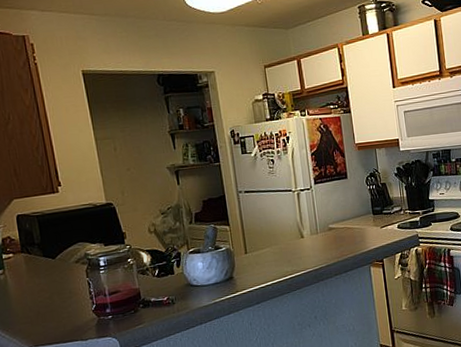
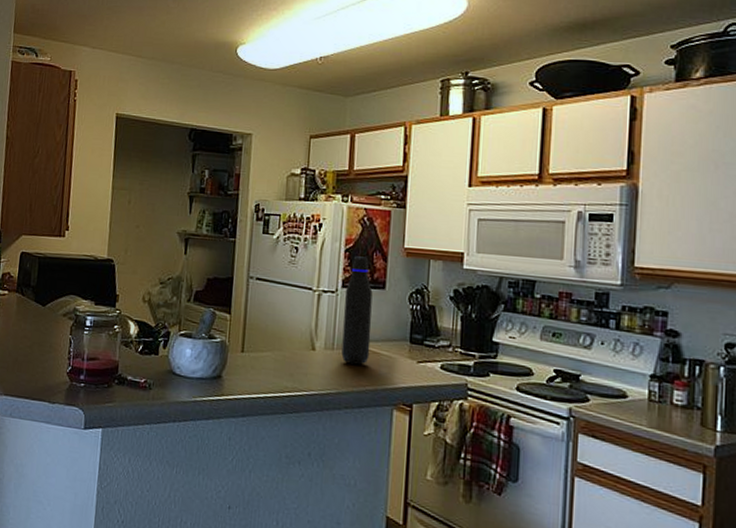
water bottle: none [317,156,346,241] -> present [341,256,373,365]

